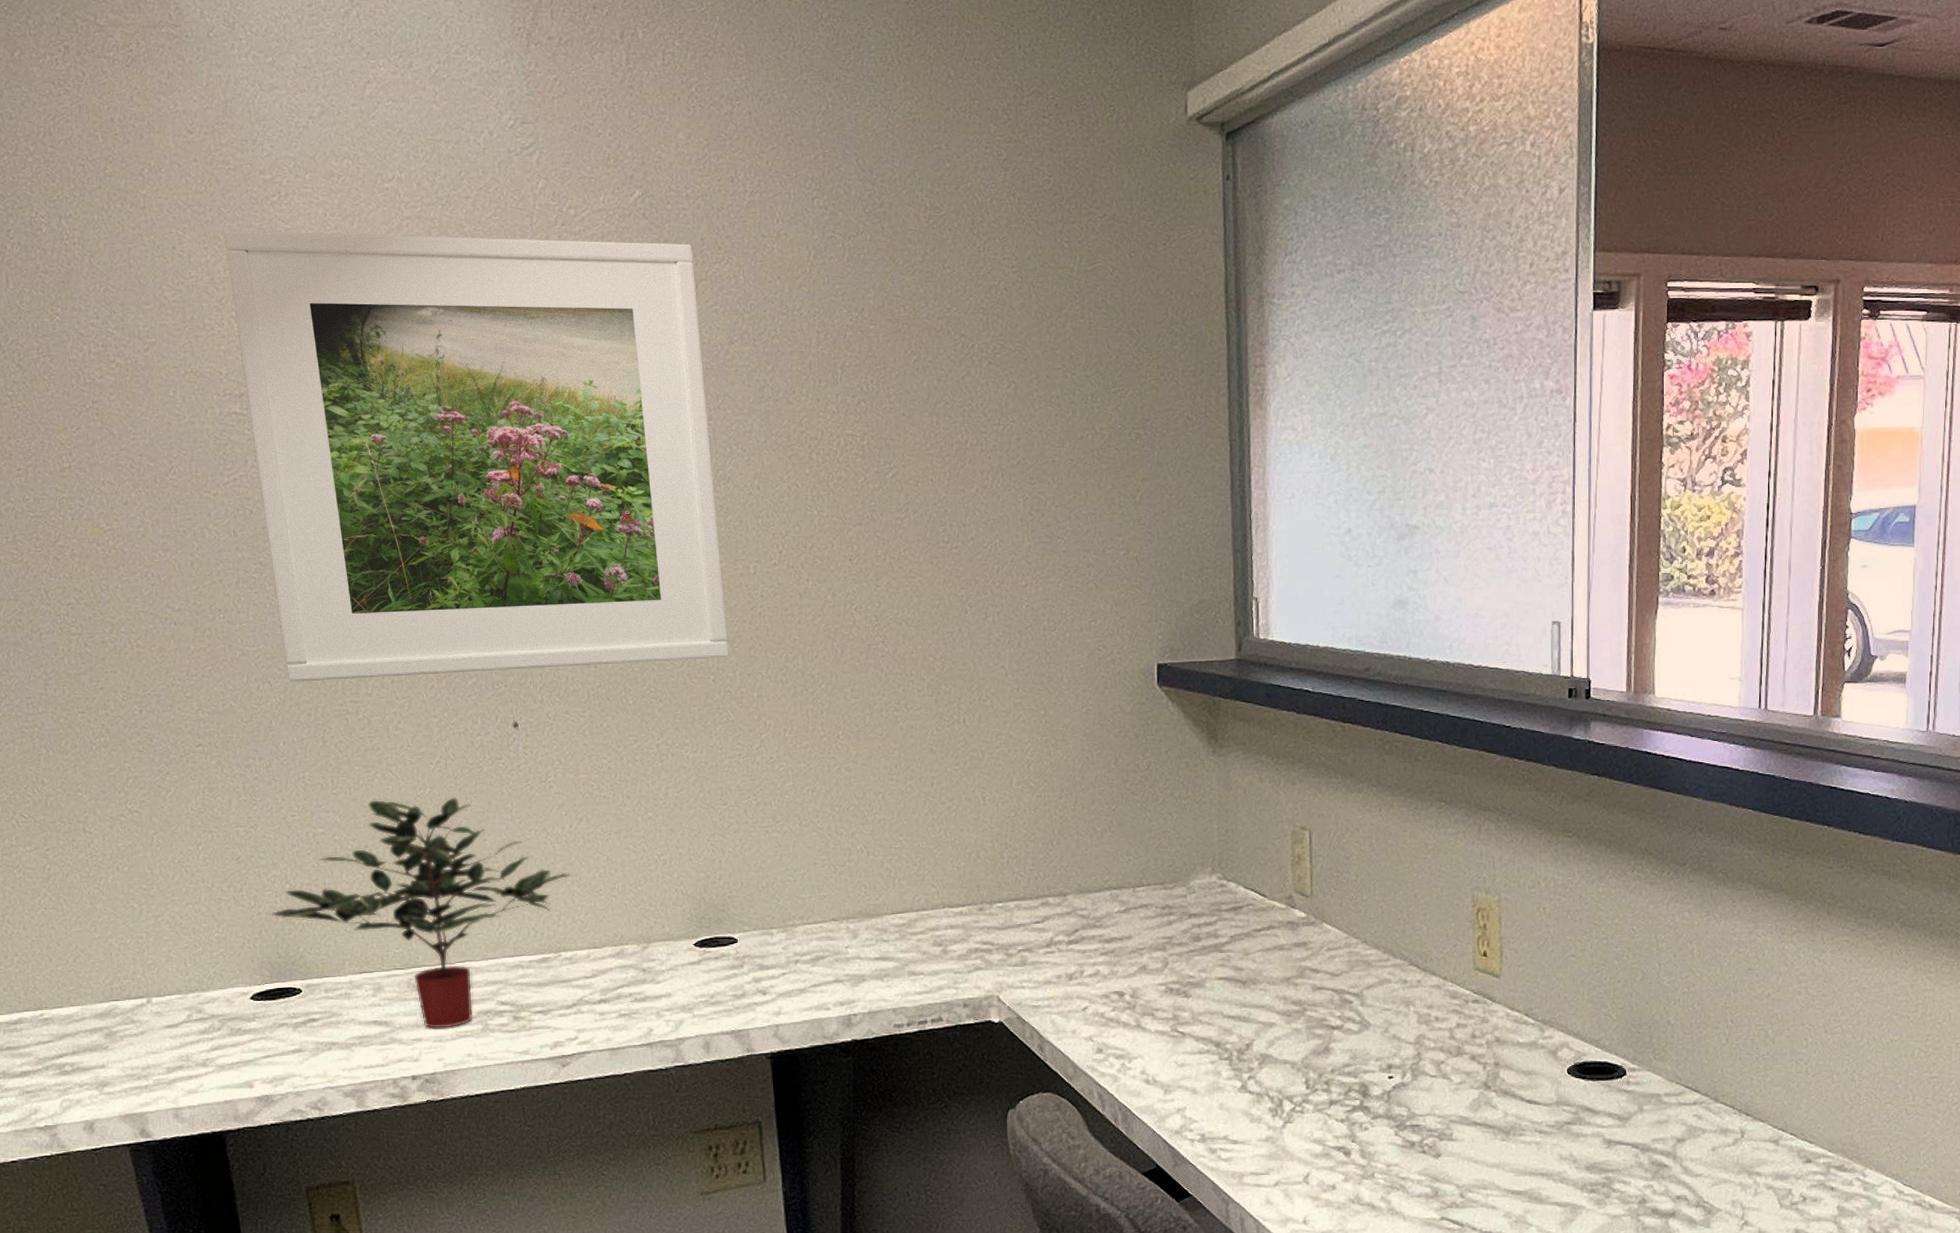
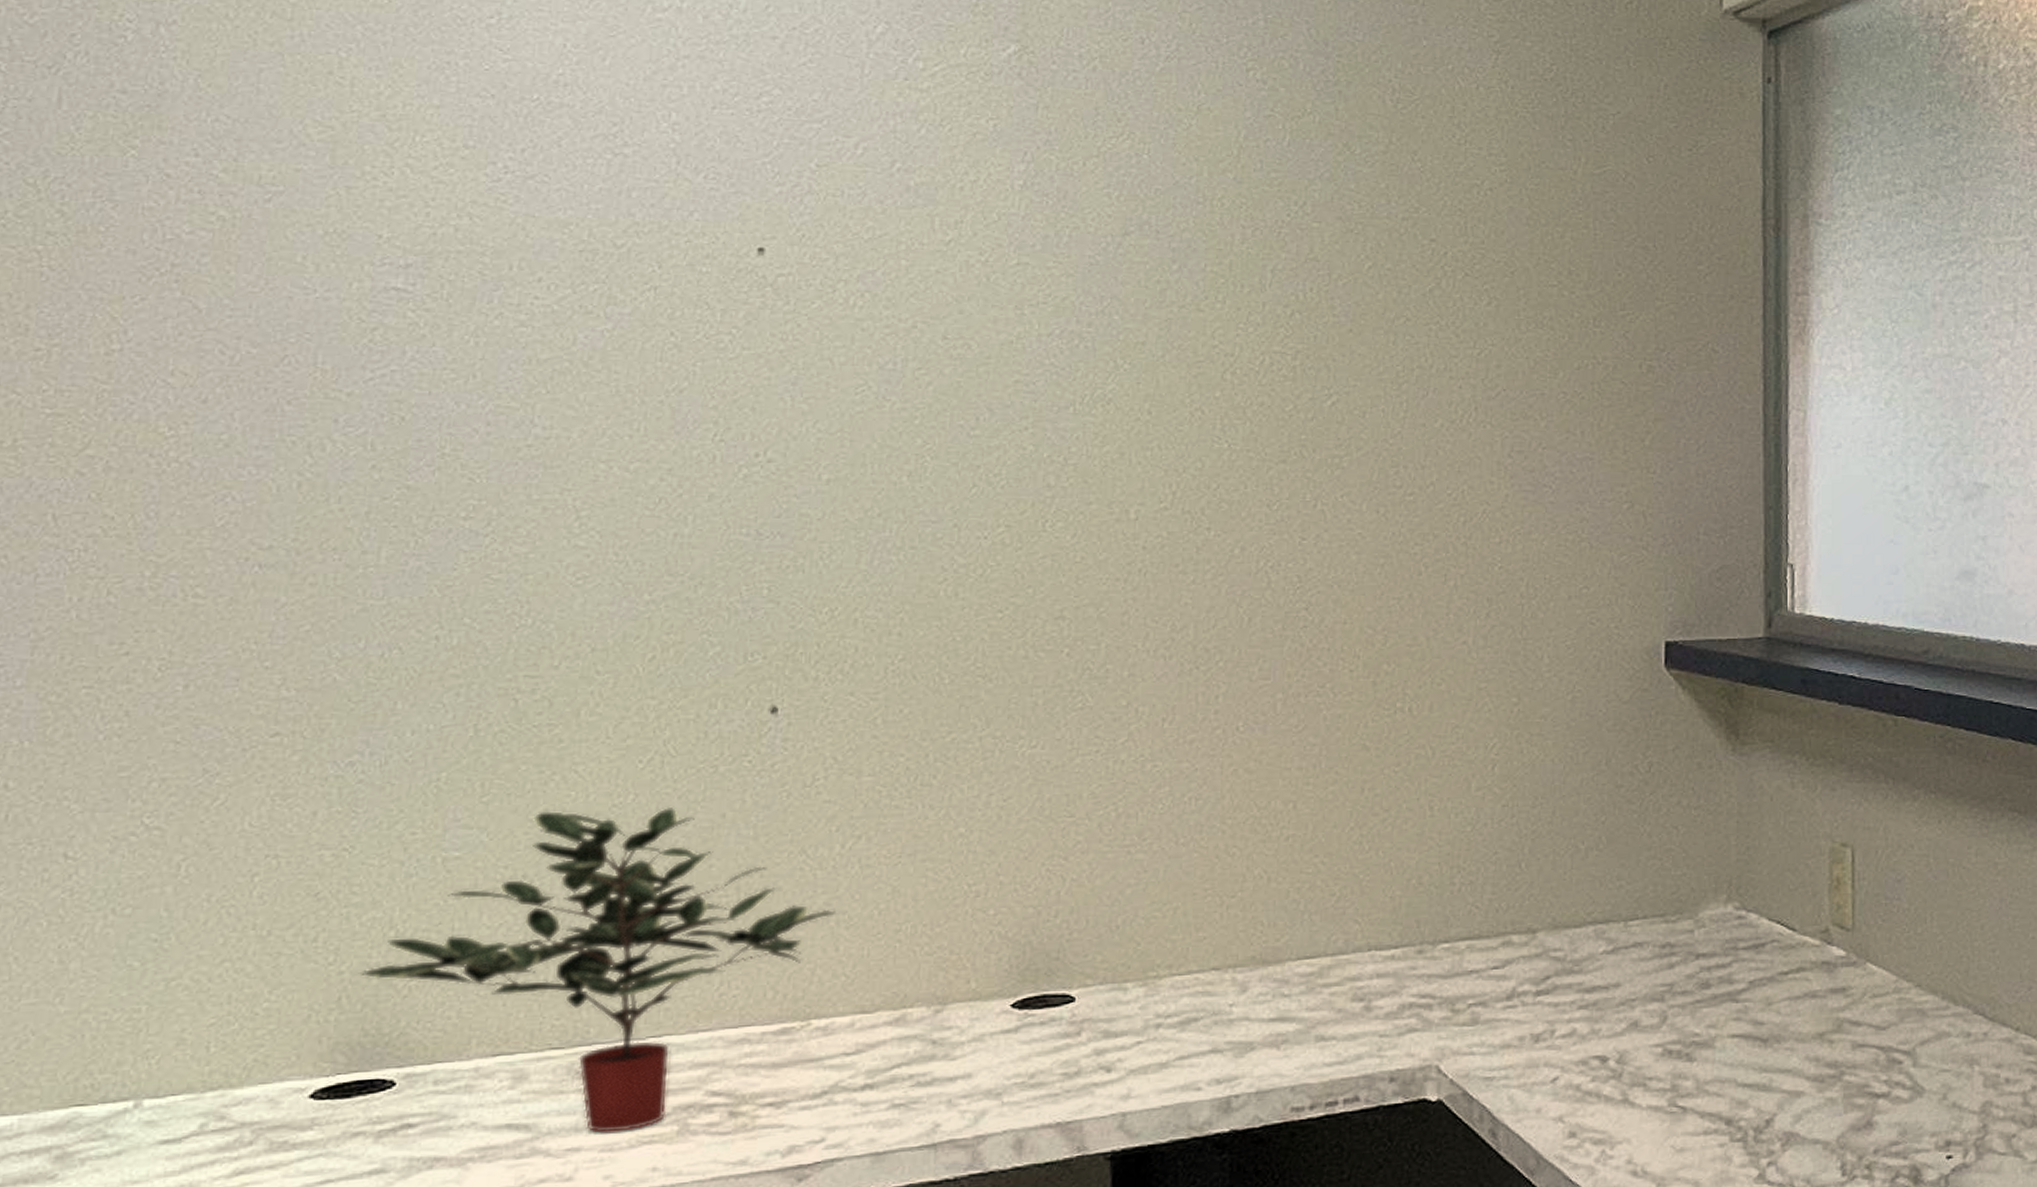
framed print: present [224,230,729,682] -> none [408,55,1093,649]

